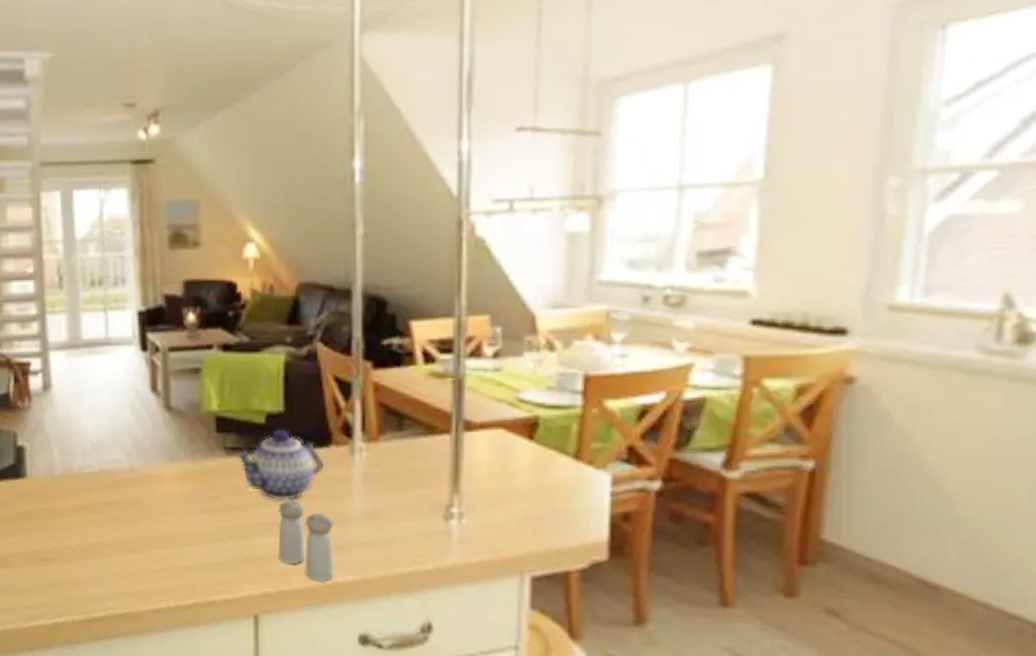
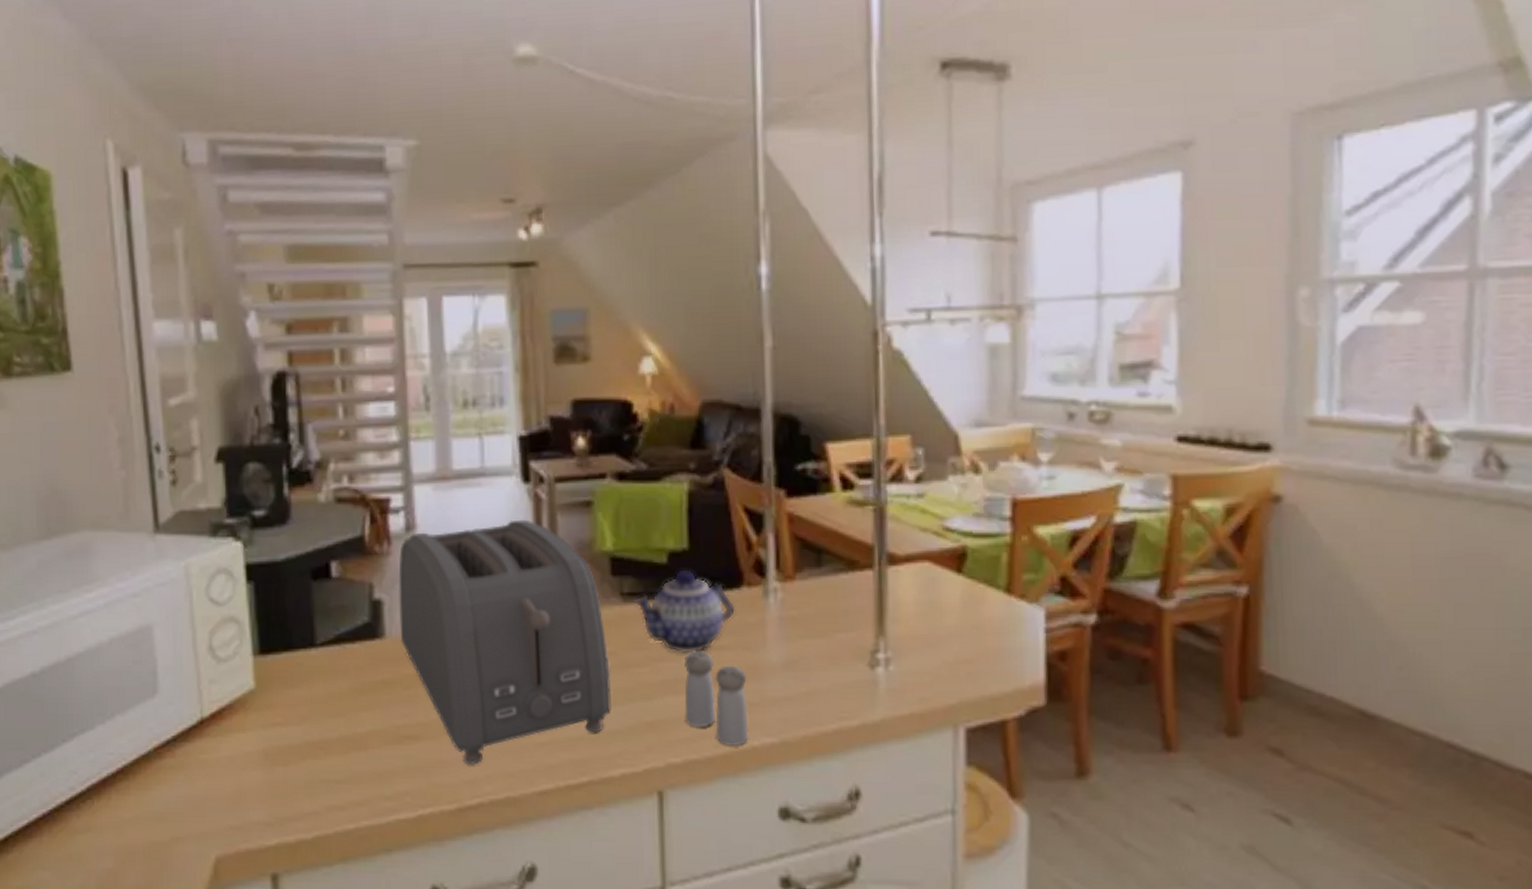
toaster: none [37,382,215,586] -> present [399,519,611,766]

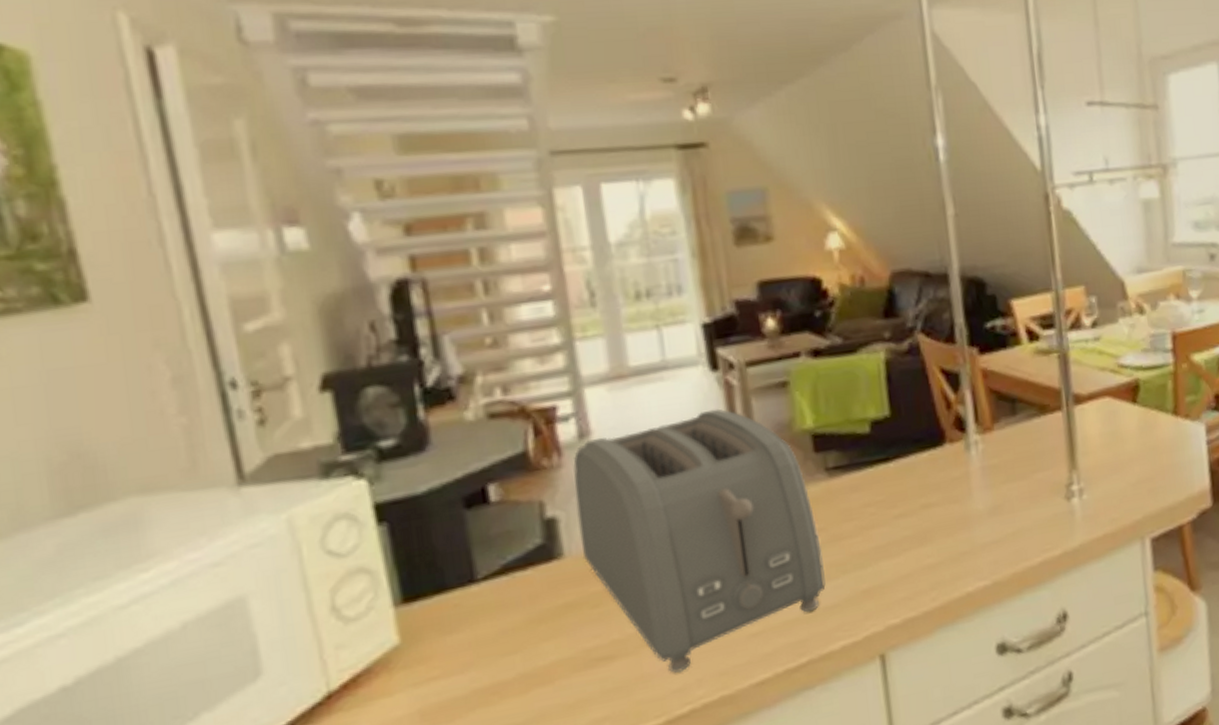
teapot: present [633,568,736,654] -> none [839,434,941,518]
salt and pepper shaker: present [685,649,749,747] -> none [895,509,963,598]

